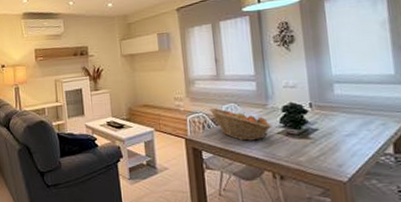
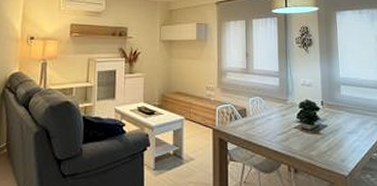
fruit basket: present [209,107,273,141] -> none [237,99,291,134]

